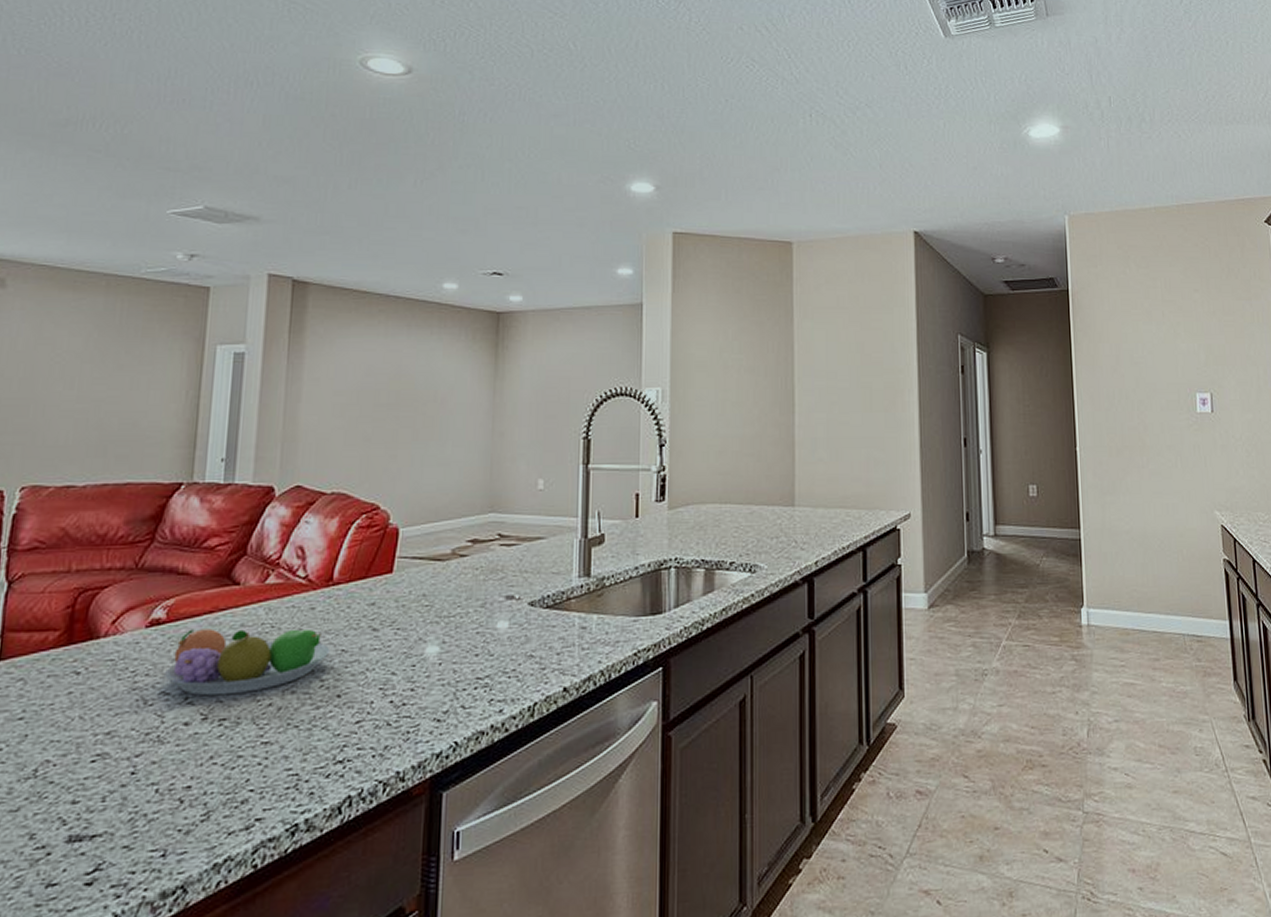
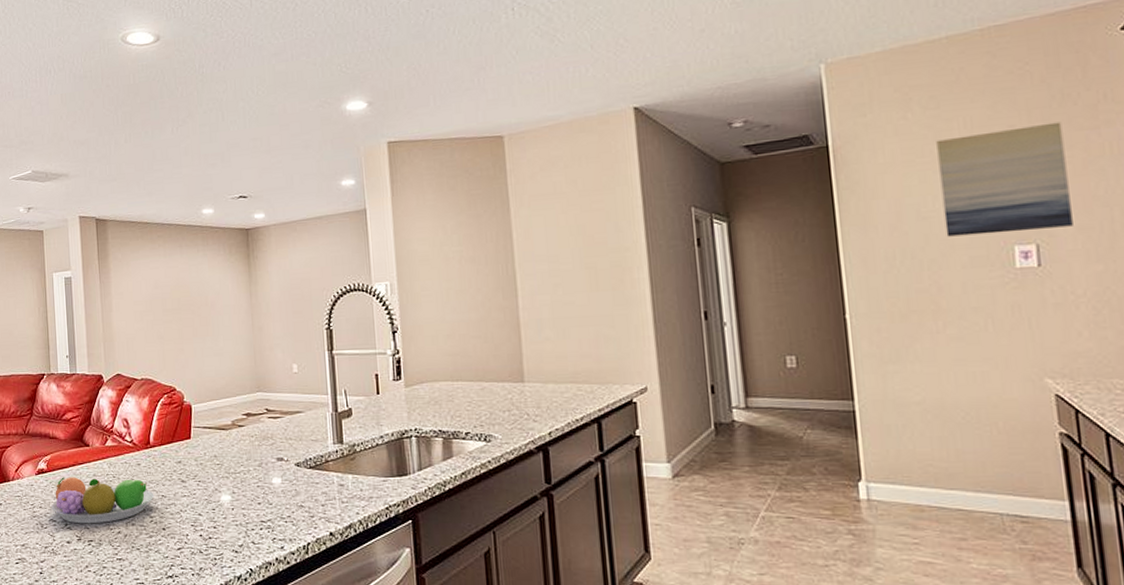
wall art: none [1146,291,1234,381] -> present [936,122,1073,237]

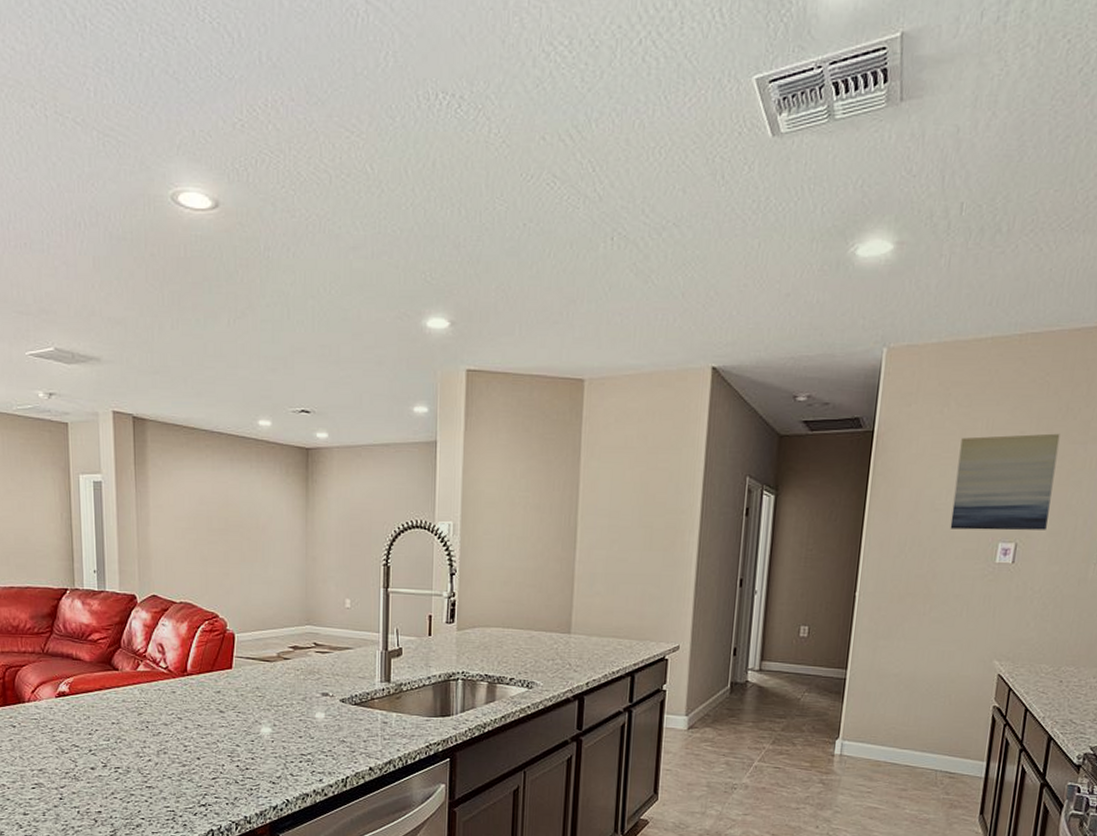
fruit bowl: present [50,477,155,524] -> none [72,701,190,751]

